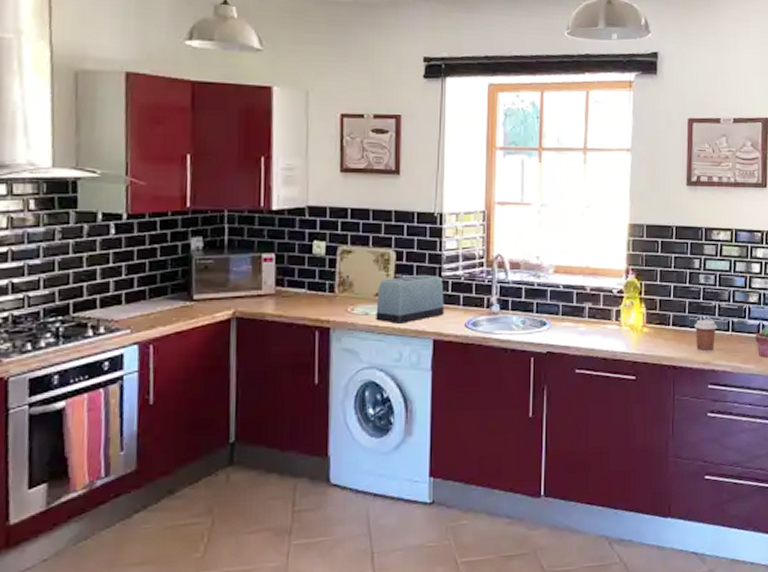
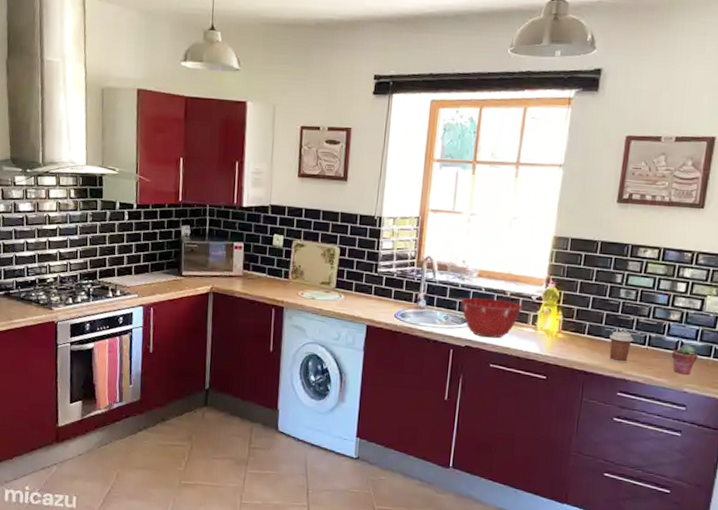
toaster: present [376,274,444,324] -> none [320,269,379,309]
mixing bowl: none [538,296,605,340] -> present [460,297,523,338]

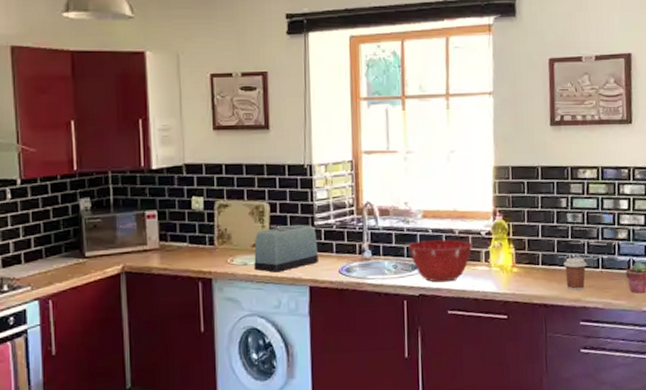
toaster: none [320,269,379,309] -> present [254,224,318,273]

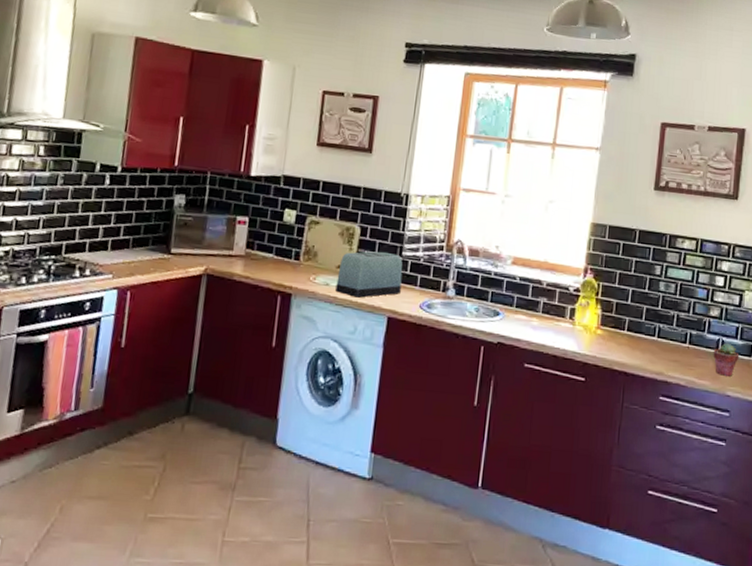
mixing bowl: present [408,239,474,283] -> none [493,287,560,334]
coffee cup: present [564,257,587,291] -> none [650,327,674,364]

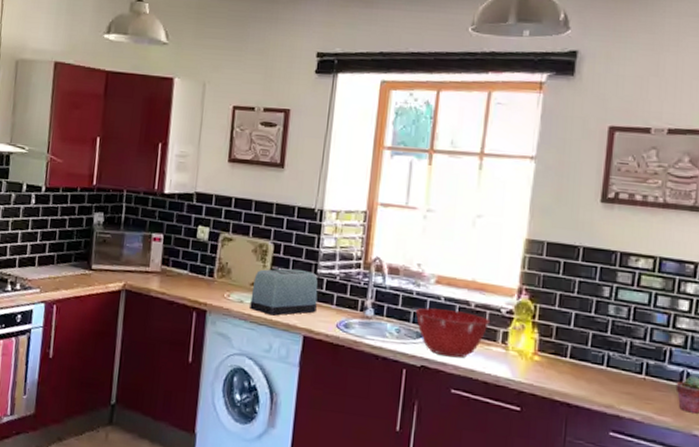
mixing bowl: none [493,287,560,334] -> present [415,307,491,358]

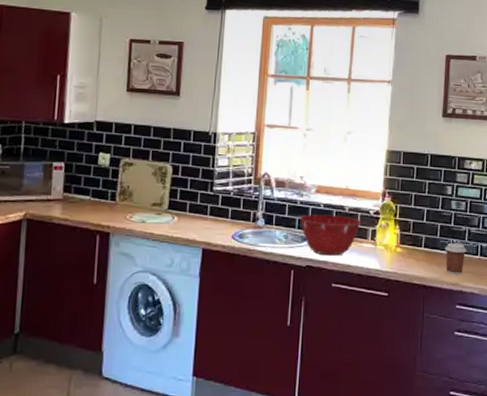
toaster: present [250,269,318,316] -> none [151,188,215,232]
coffee cup: none [597,355,627,396] -> present [445,242,467,275]

